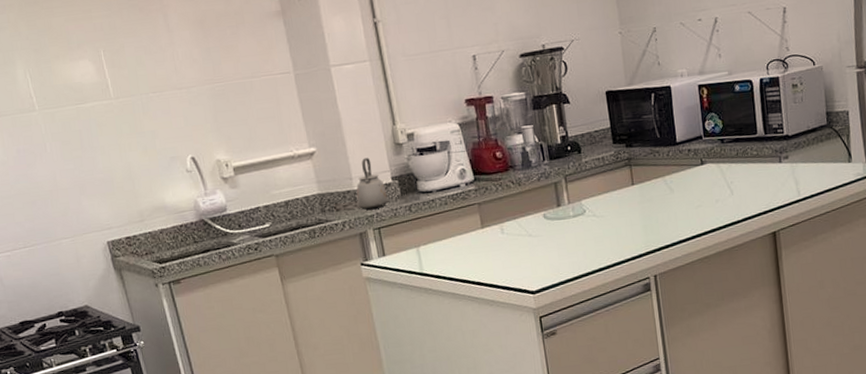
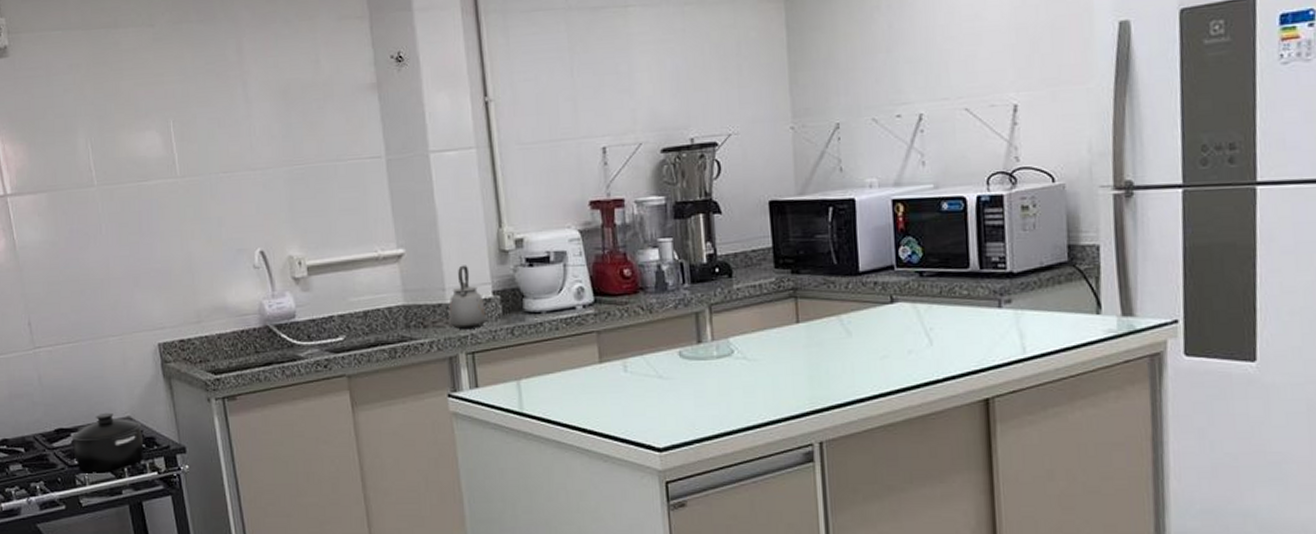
saucepan: none [35,303,103,357] -> present [71,412,144,473]

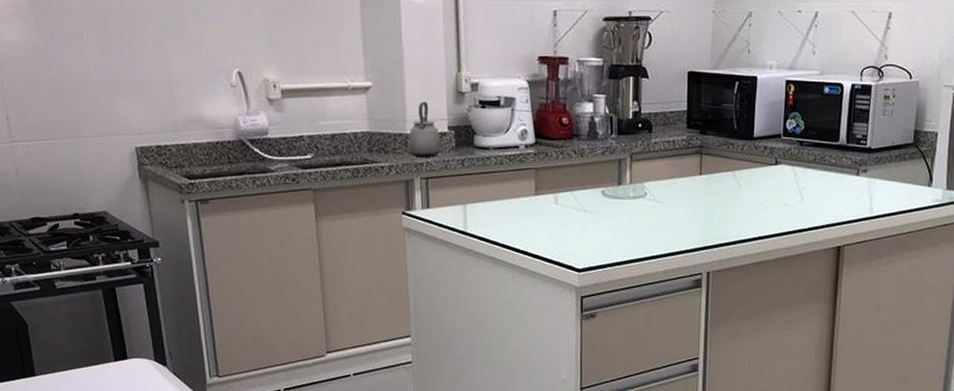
saucepan: present [71,412,144,473] -> none [47,206,119,260]

